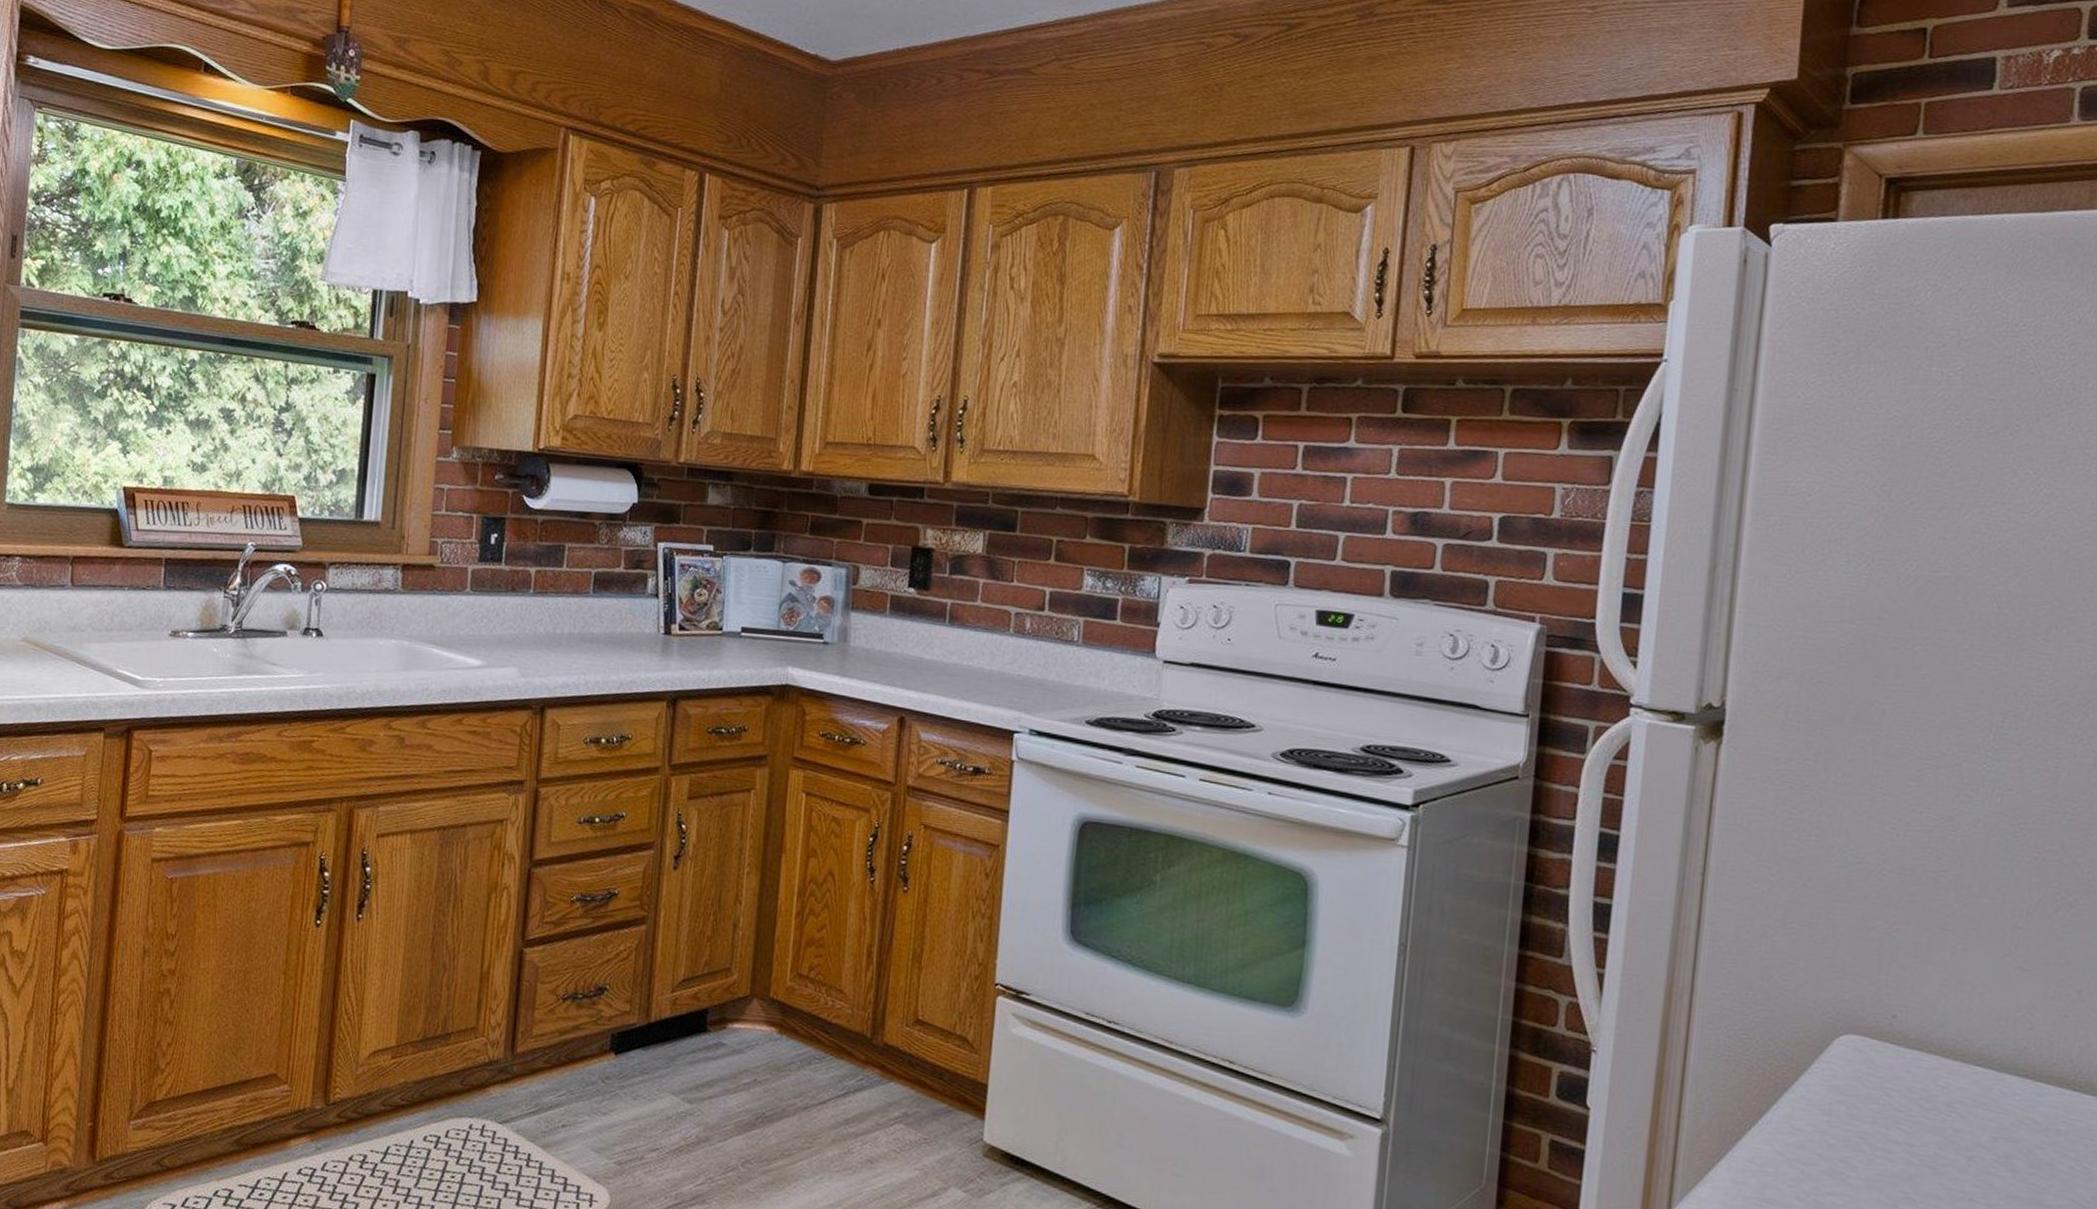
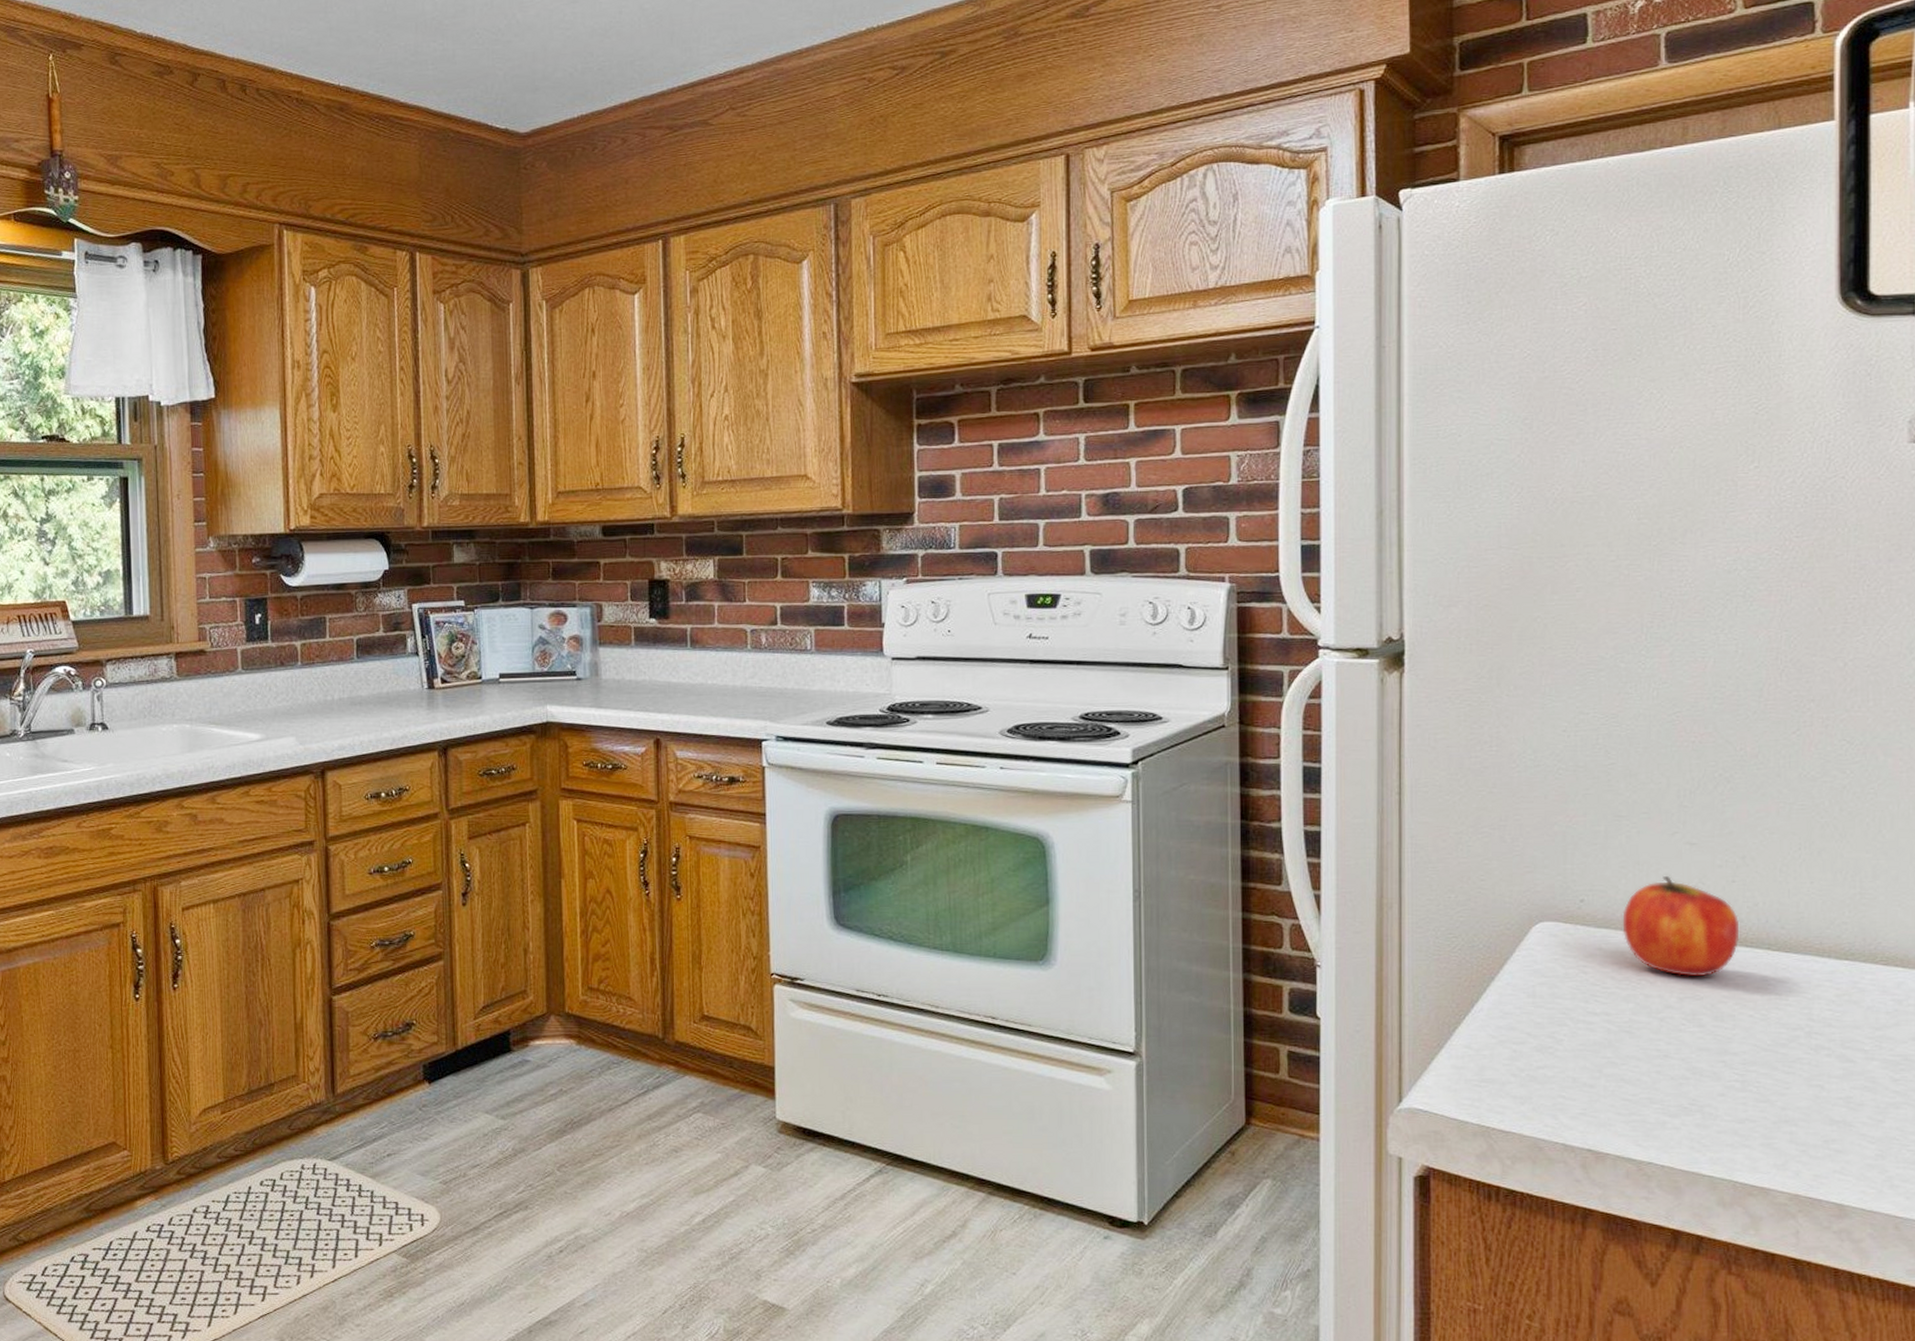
fruit: none [1935,1001,2069,1118] -> present [1622,876,1740,977]

